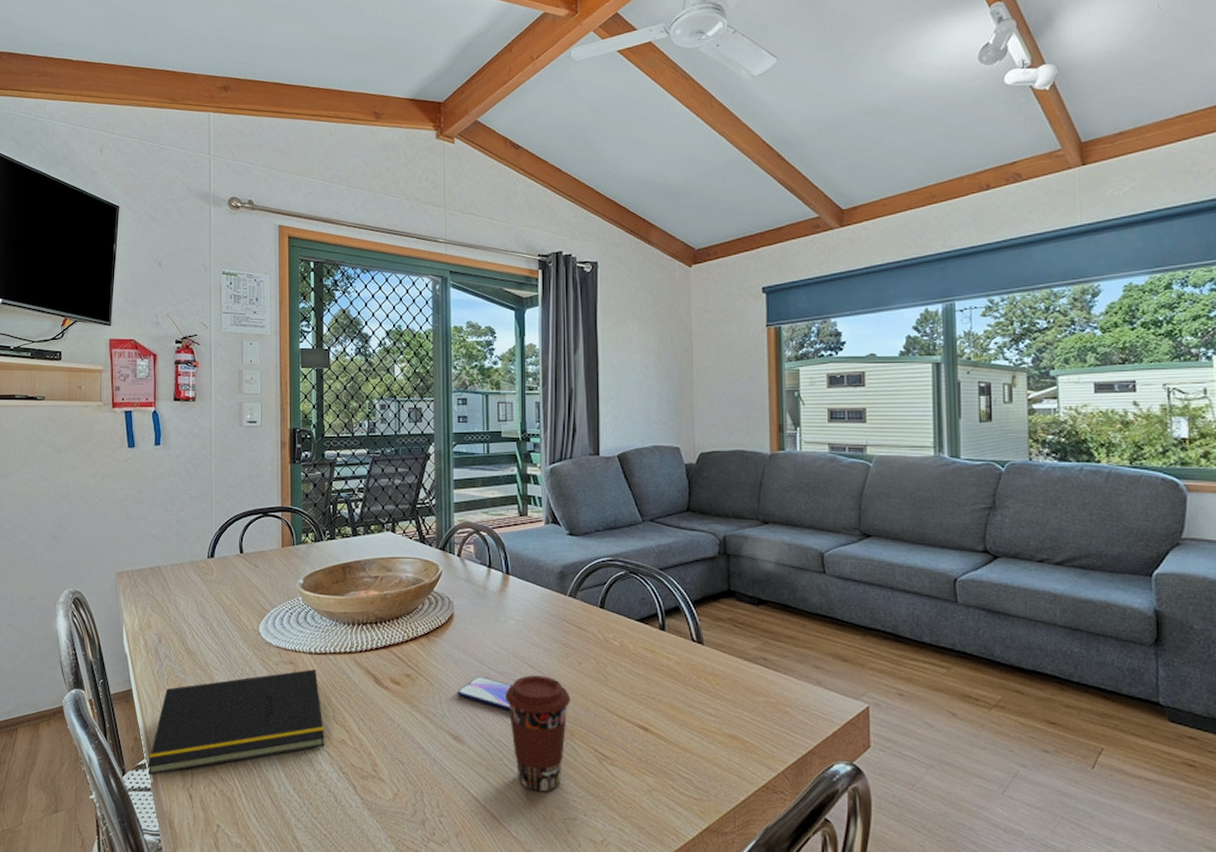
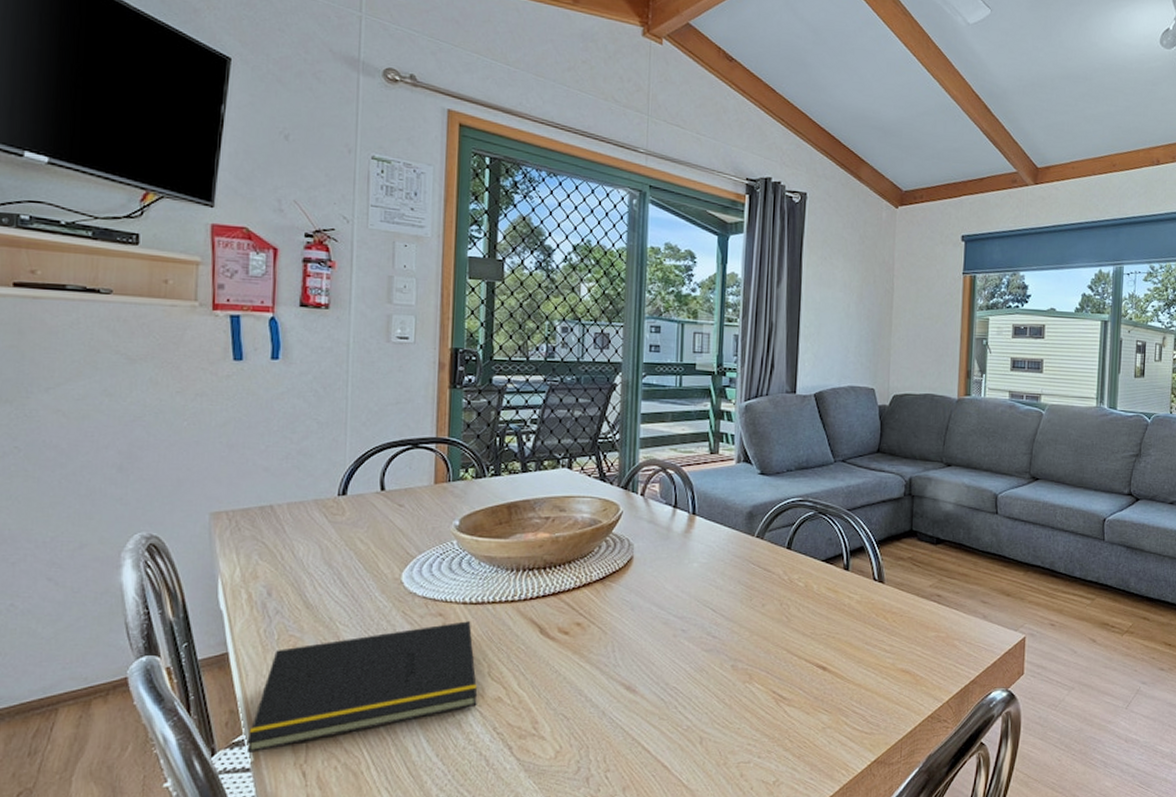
smartphone: present [457,675,512,711] -> none [632,621,692,657]
coffee cup: present [505,675,571,792] -> none [684,619,752,738]

